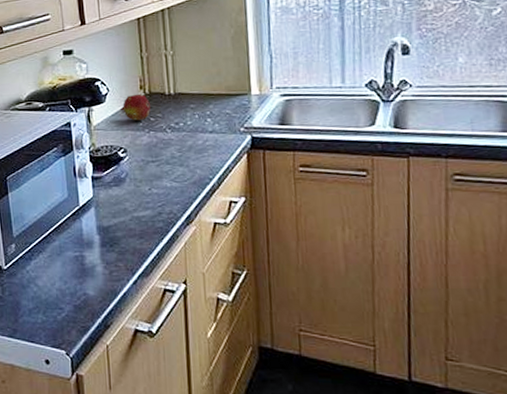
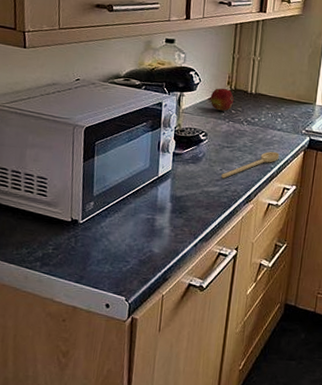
spoon: none [151,158,218,199] -> present [221,151,280,179]

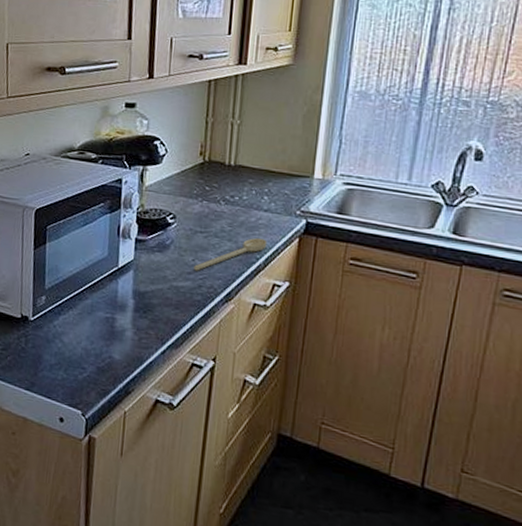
fruit: present [208,88,234,111] -> none [176,159,208,188]

